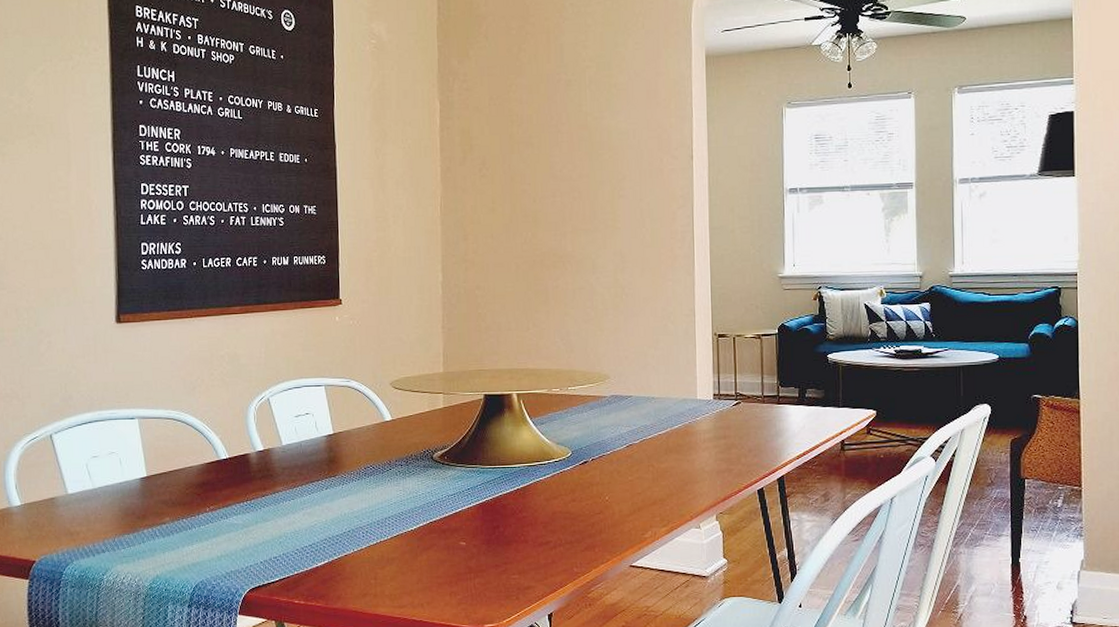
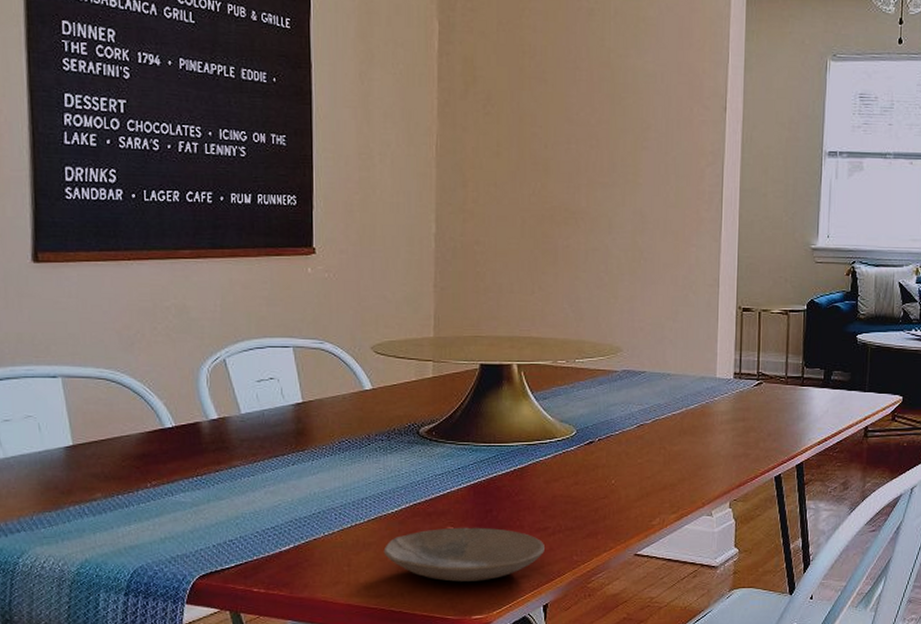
plate: none [405,542,547,593] -> present [383,527,544,582]

